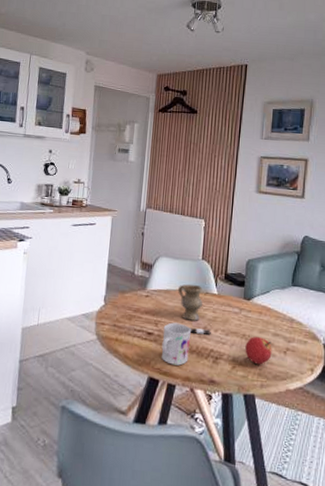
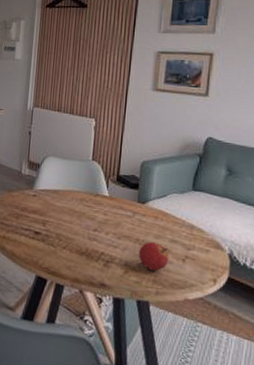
mug: present [161,322,192,366] -> none [49,223,81,267]
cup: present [178,284,211,335] -> none [67,185,102,238]

